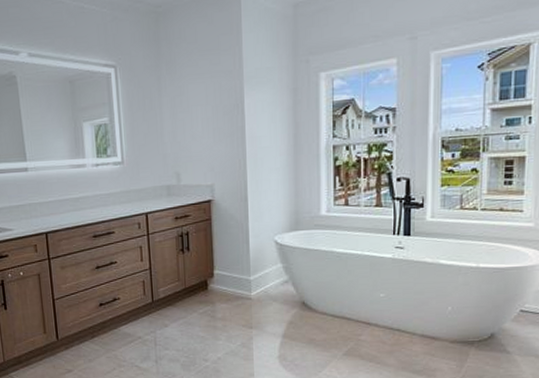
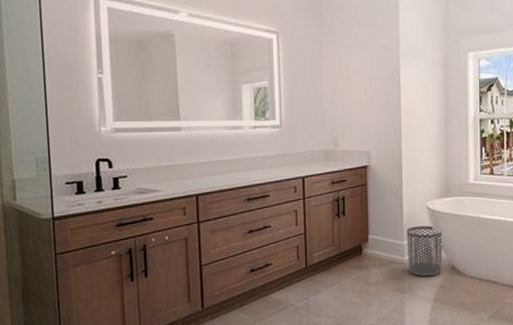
waste bin: none [253,260,293,313] -> present [406,225,444,277]

